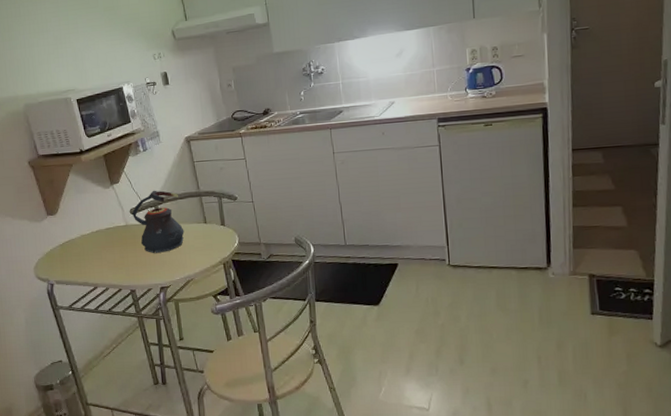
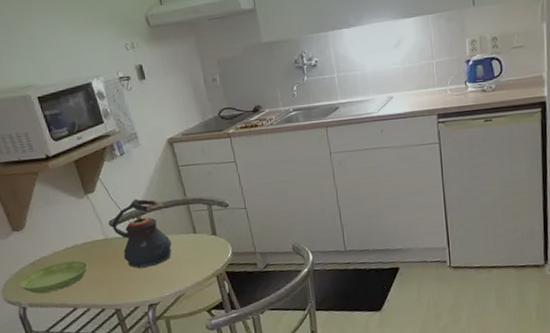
saucer: none [49,244,109,272] -> present [19,260,88,294]

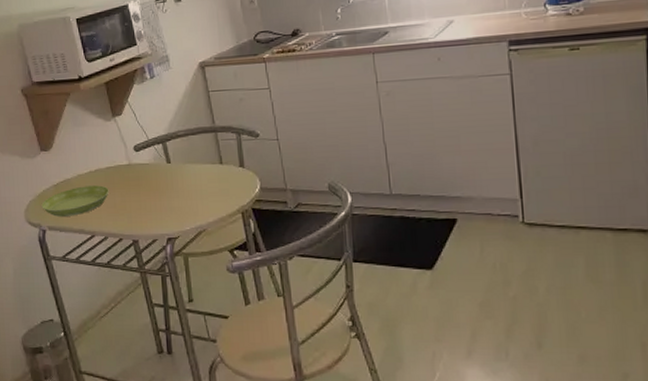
teapot: present [112,198,172,268] -> none [136,124,196,198]

